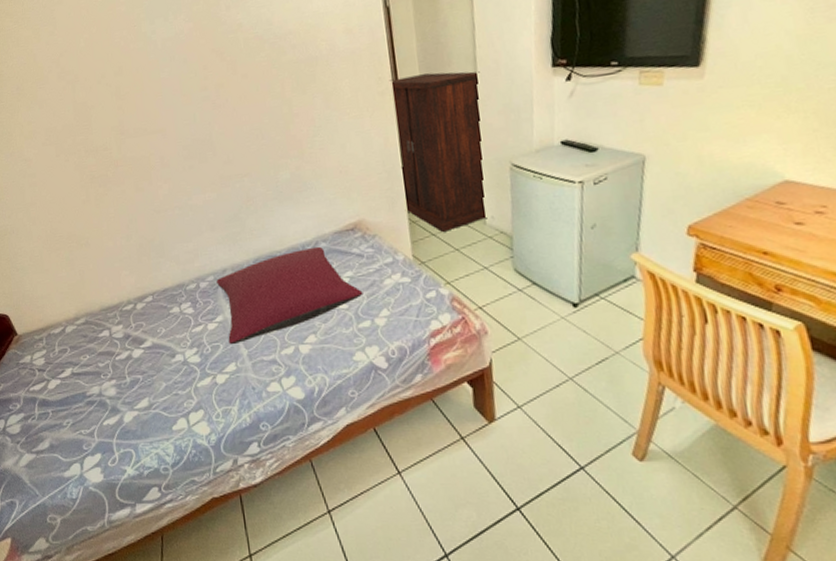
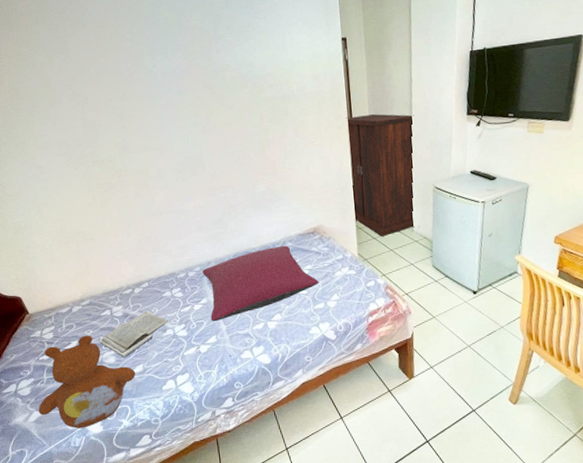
teddy bear: none [29,361,140,476] -> present [38,335,135,429]
book: none [97,331,177,389] -> present [99,311,168,357]

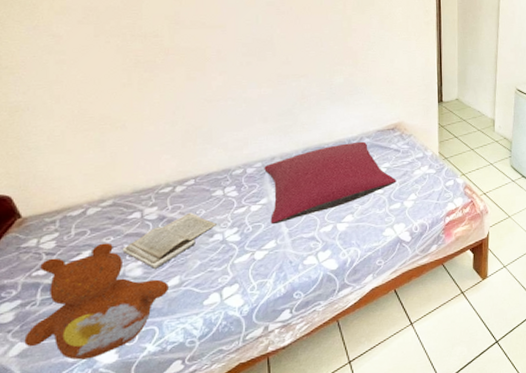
cabinet: present [345,114,415,236] -> none [434,13,501,135]

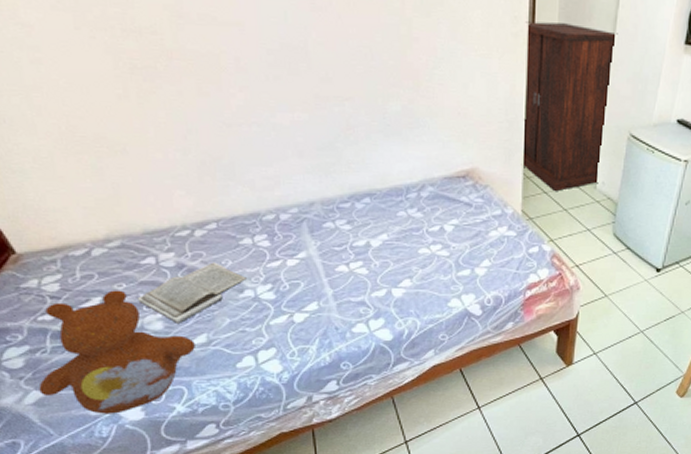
pillow: present [264,141,397,225] -> none [301,190,467,284]
cabinet: none [434,13,501,135] -> present [521,21,618,191]

